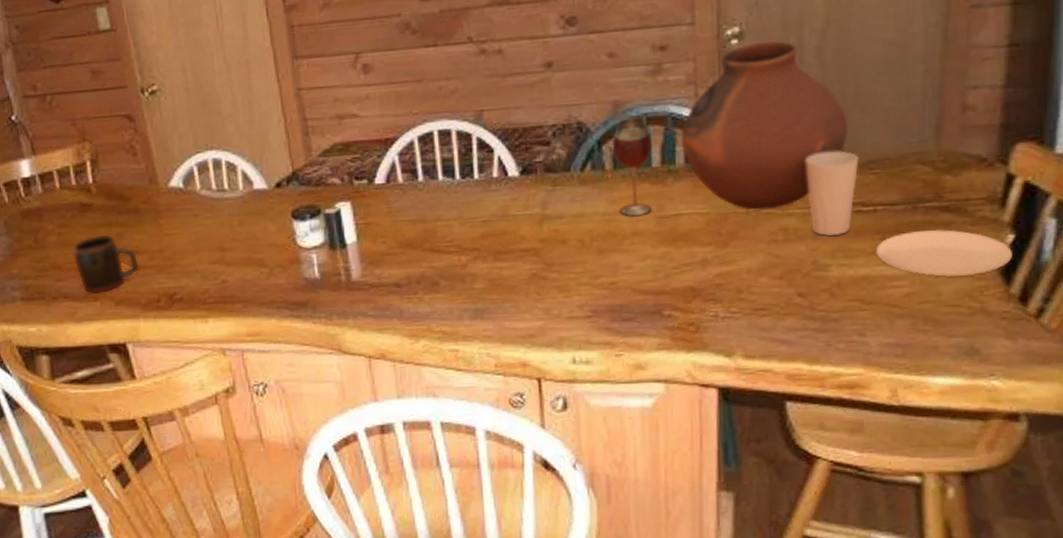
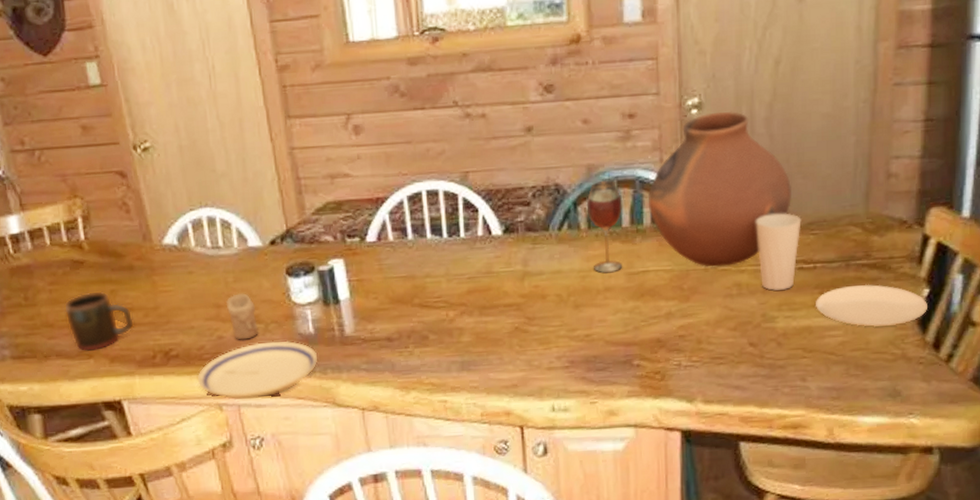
plate: none [200,285,324,346] -> present [196,340,318,401]
candle: none [230,236,263,284] -> present [226,293,258,340]

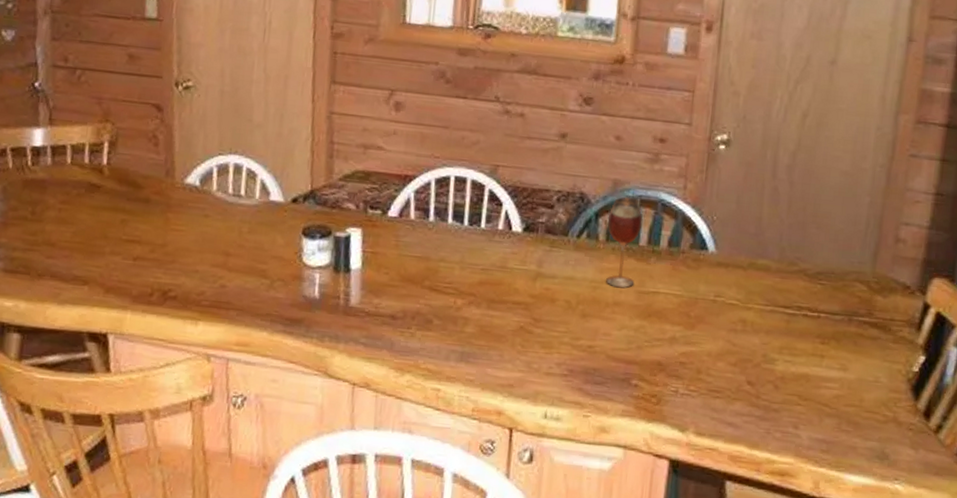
mug: present [64,290,135,352] -> none [69,217,139,279]
plate: present [196,340,318,401] -> none [191,297,318,356]
candle: present [226,293,258,340] -> none [235,245,265,293]
vase: present [647,111,791,267] -> none [667,151,805,301]
cup: present [756,213,801,291] -> none [766,257,811,334]
plate: present [816,284,927,327] -> none [815,340,922,388]

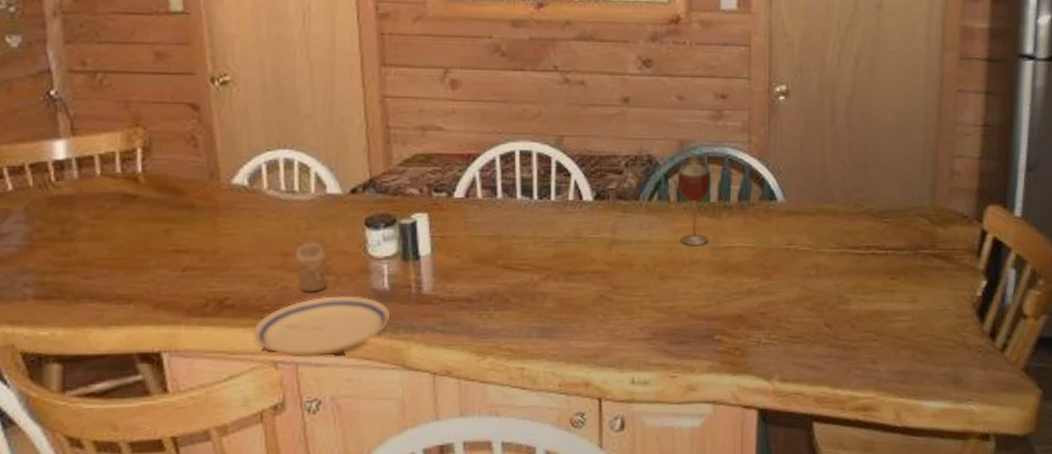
plate: none [191,297,318,356] -> present [252,295,391,358]
candle: none [235,245,265,293] -> present [294,242,328,292]

